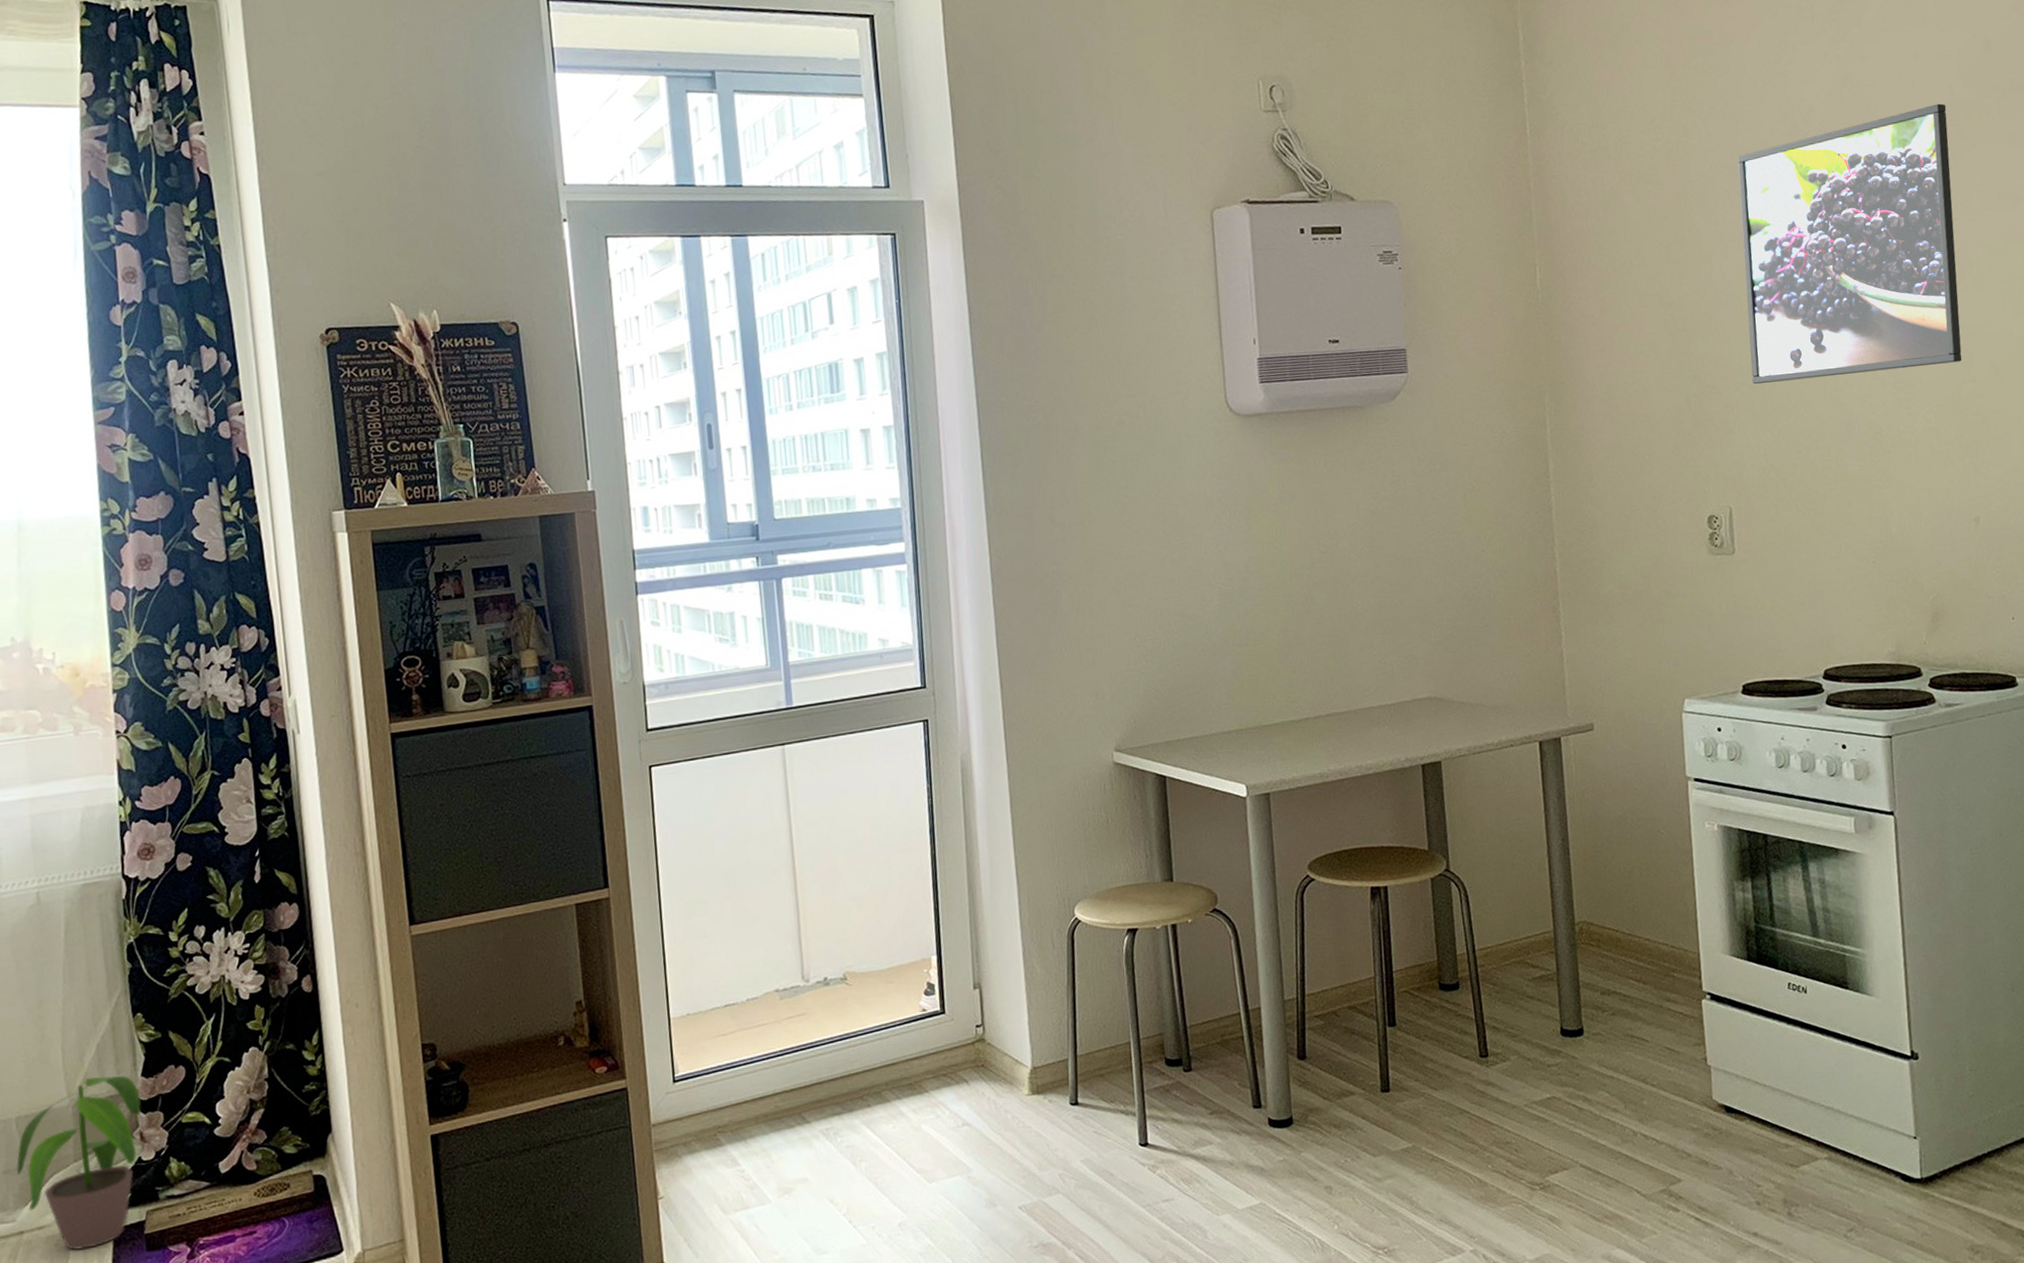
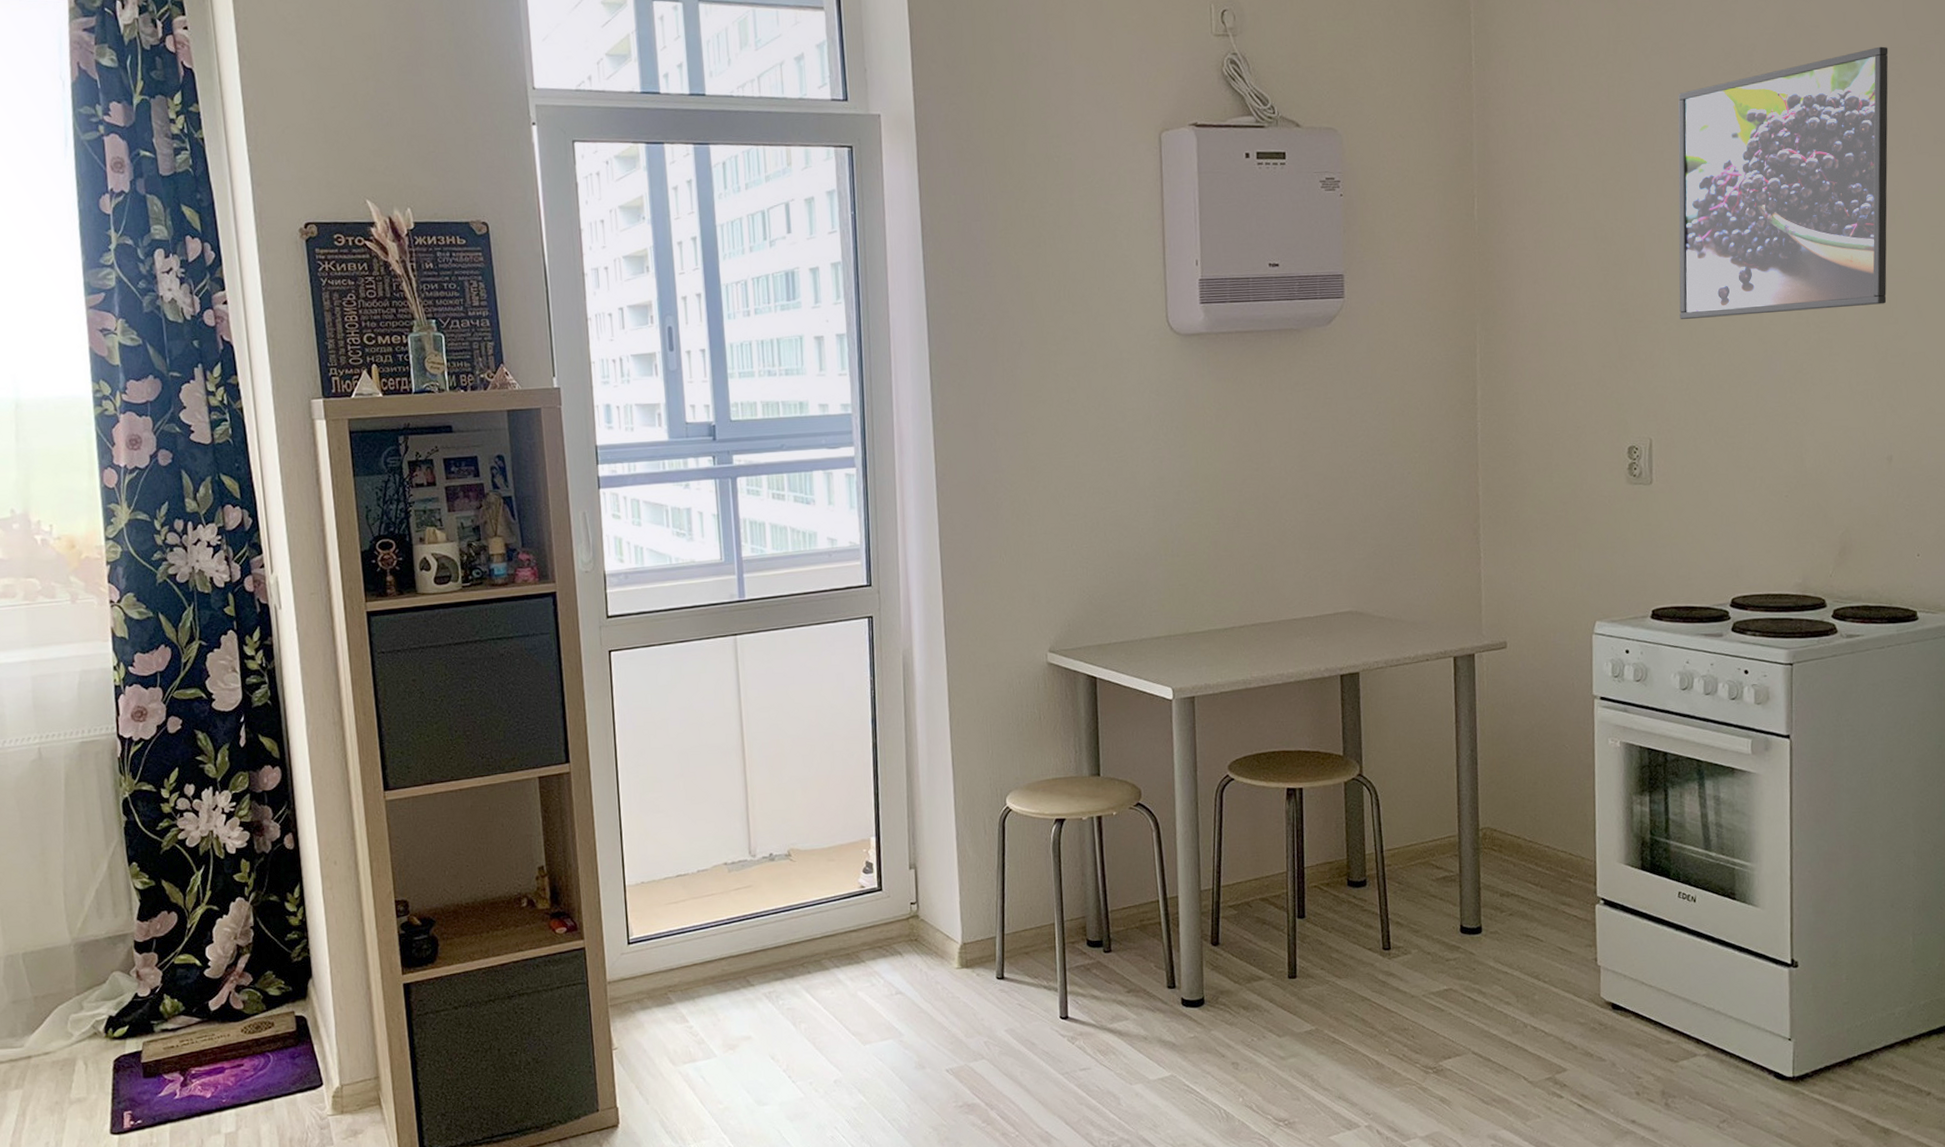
potted plant: present [16,1075,142,1251] -> none [23,918,138,1075]

